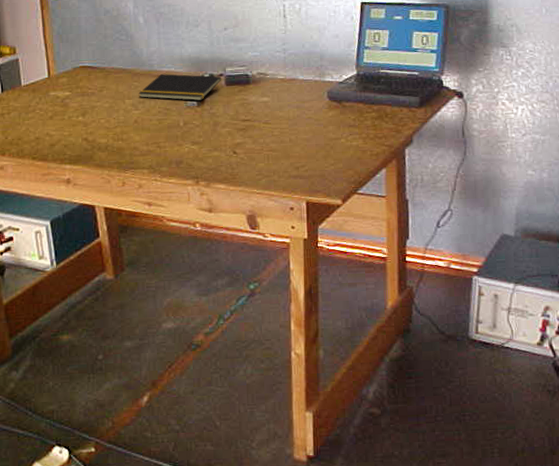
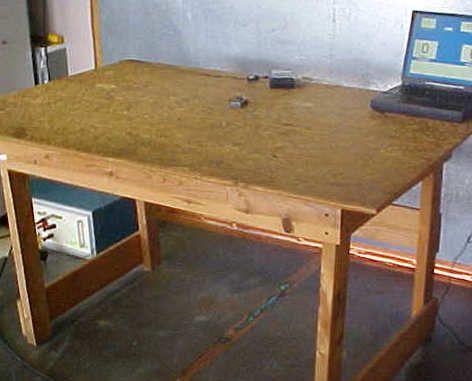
notepad: present [138,74,222,101] -> none [183,73,267,103]

